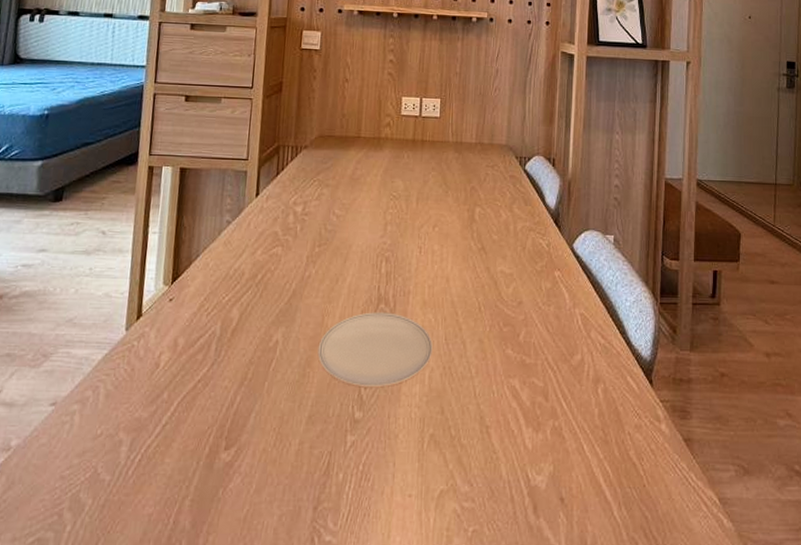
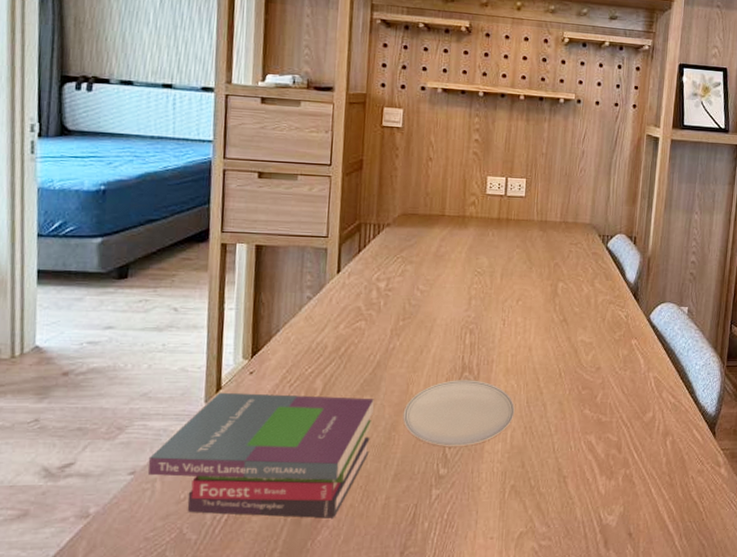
books: none [68,320,289,464] -> present [147,392,374,519]

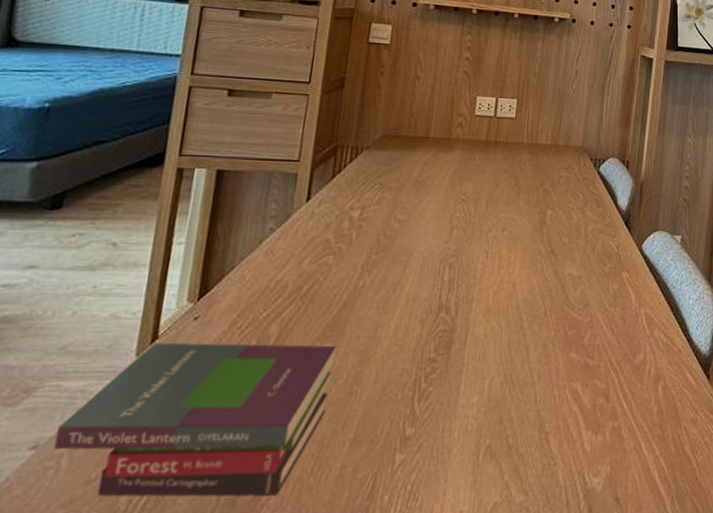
plate: present [403,380,515,447] -> none [367,321,495,402]

